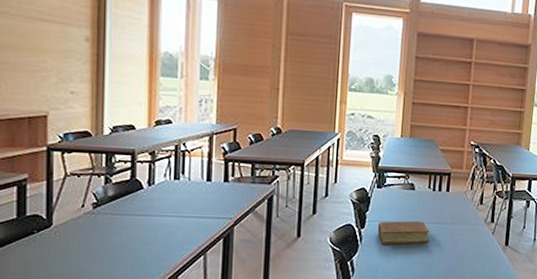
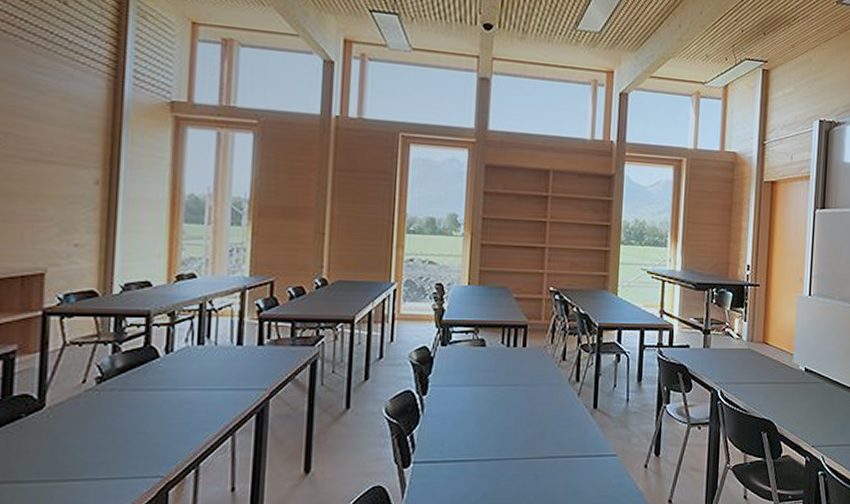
book: present [377,220,430,245] -> none [442,383,505,413]

